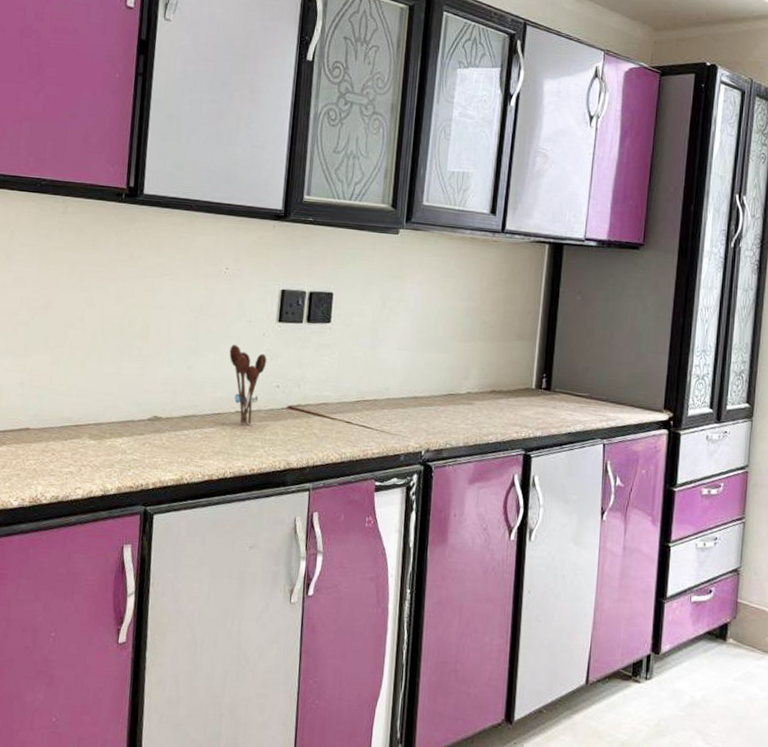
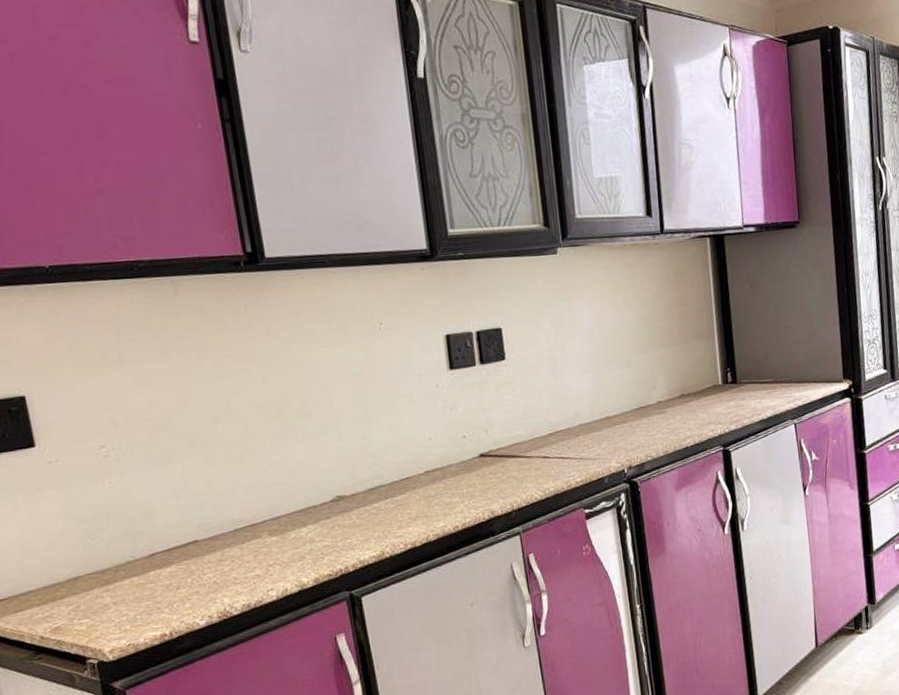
utensil holder: present [229,345,267,425] -> none [403,403,447,483]

